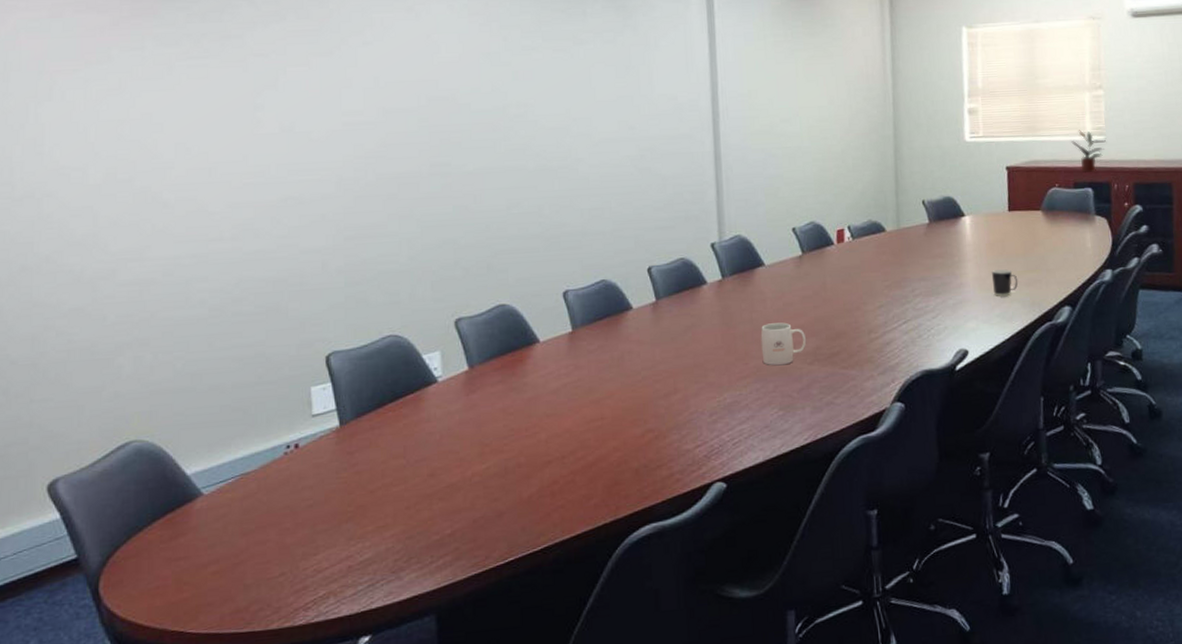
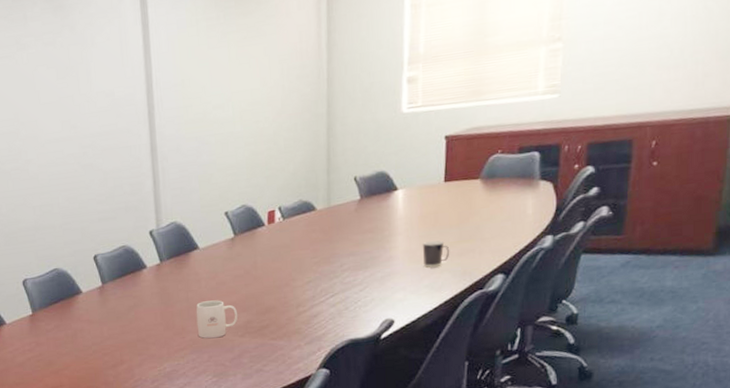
potted plant: present [1071,130,1106,174] -> none [519,89,560,137]

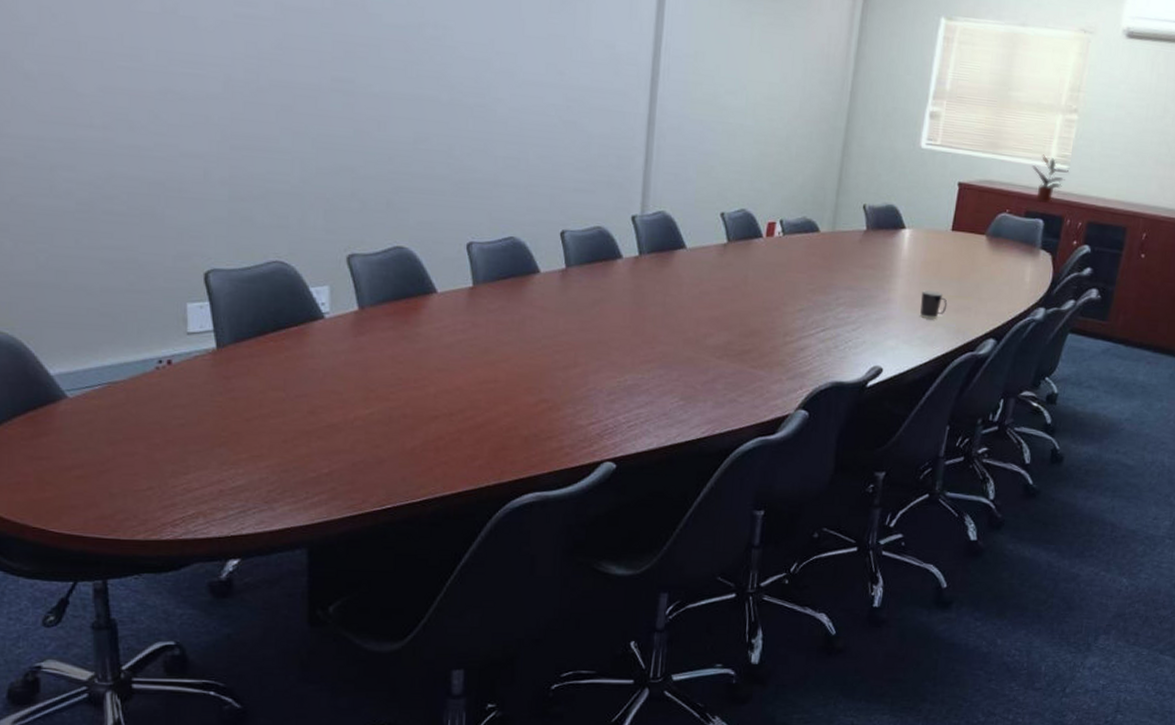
mug: present [196,300,239,339] -> none [669,310,719,355]
potted plant: none [519,89,560,137] -> present [1032,154,1069,203]

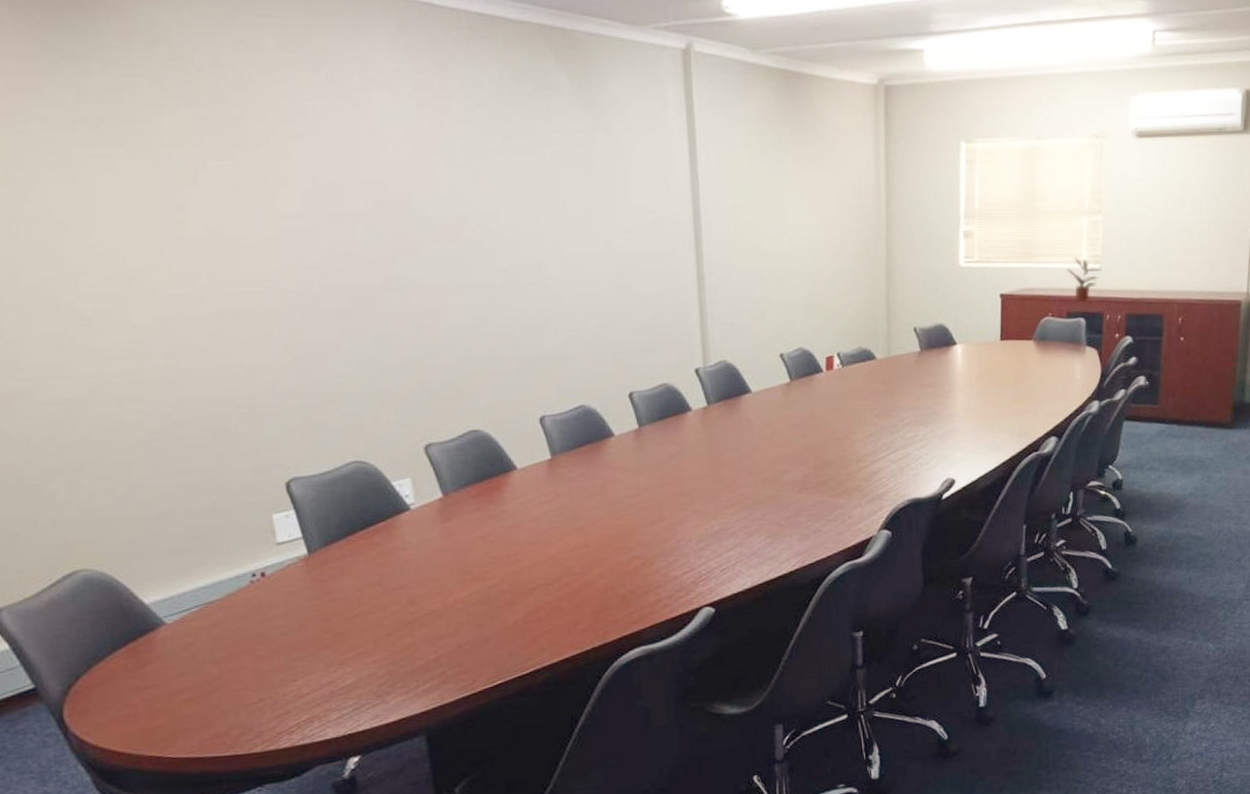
mug: present [920,290,948,319] -> none [980,399,1007,426]

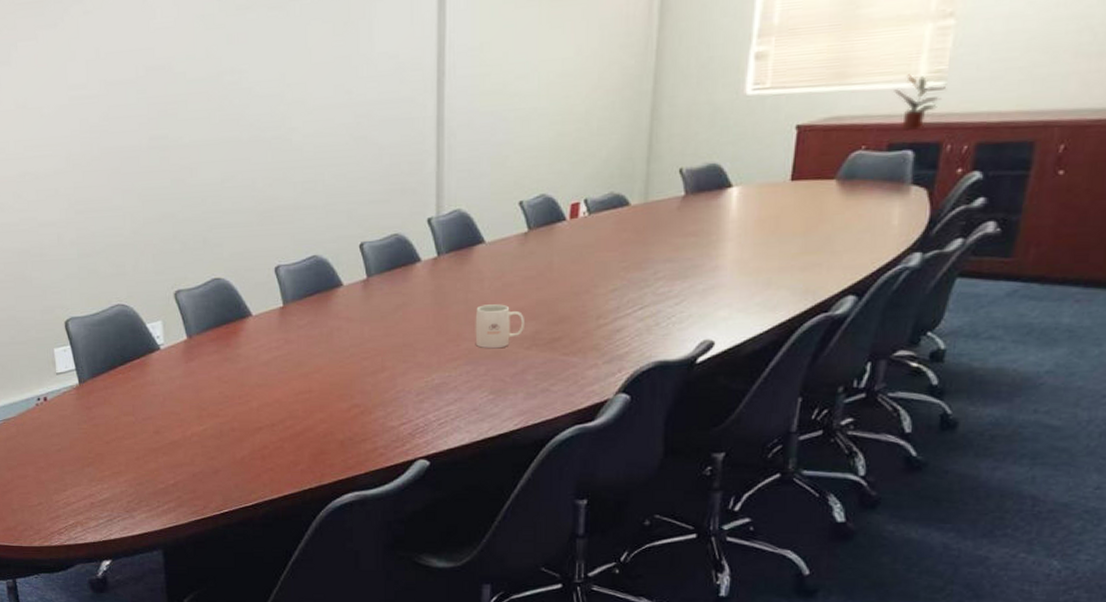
mug: none [747,451,795,494] -> present [475,304,526,349]

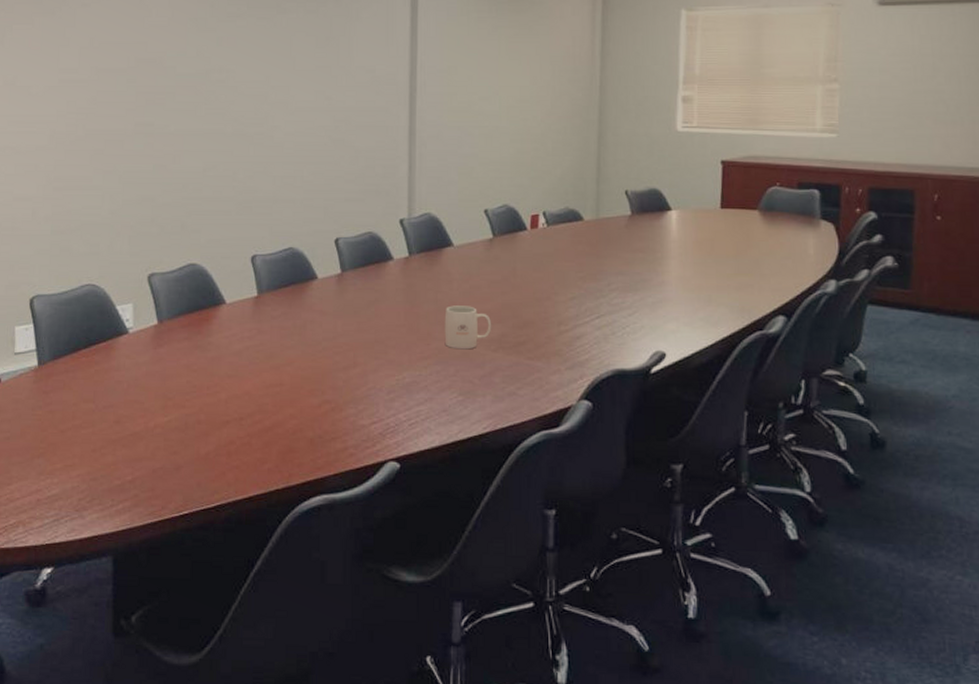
potted plant: present [894,74,945,132] -> none [797,125,838,174]

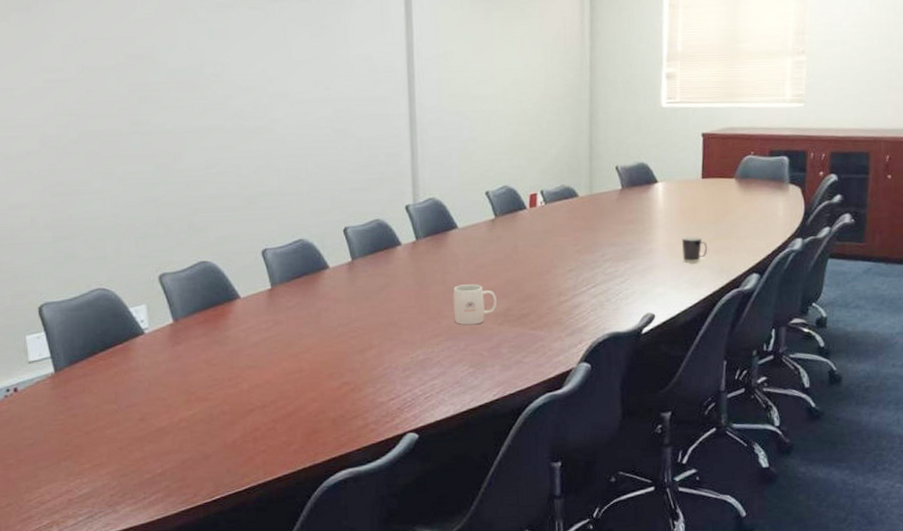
mug: none [697,270,727,299] -> present [681,236,708,263]

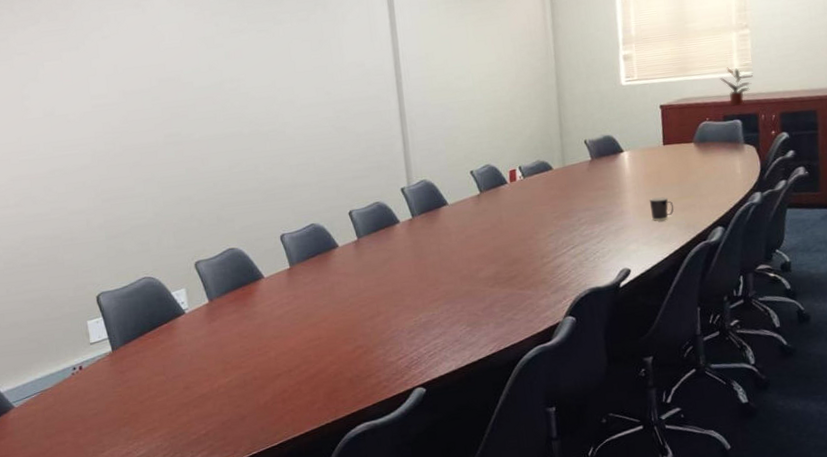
mug: present [453,284,498,326] -> none [447,252,488,290]
potted plant: none [769,96,805,142] -> present [720,67,753,107]

